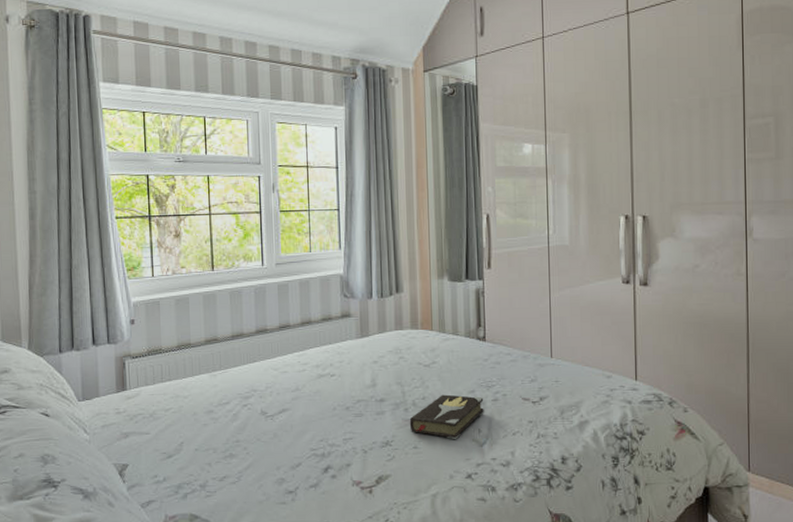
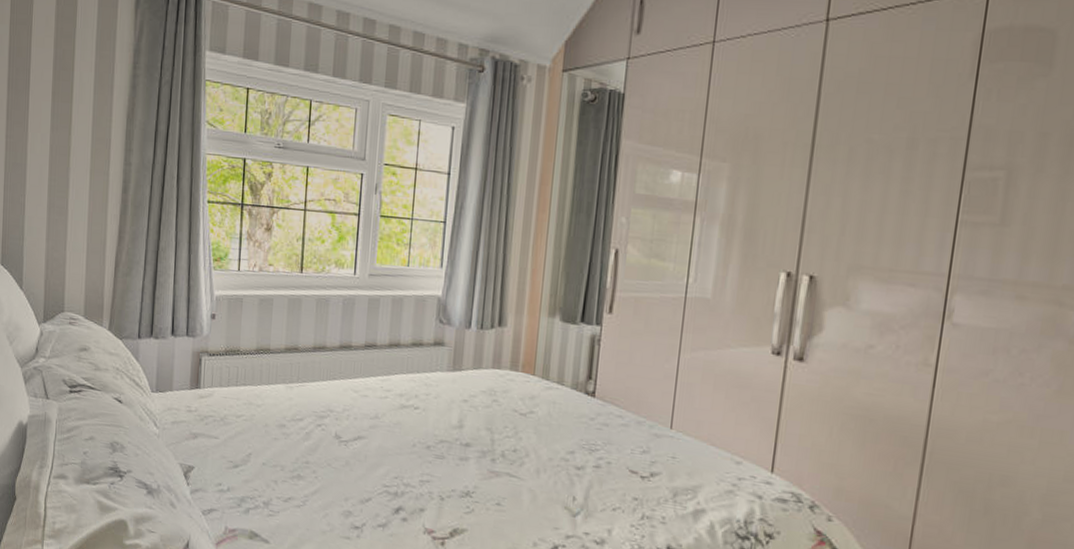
hardback book: present [409,394,484,439] -> none [495,450,584,503]

